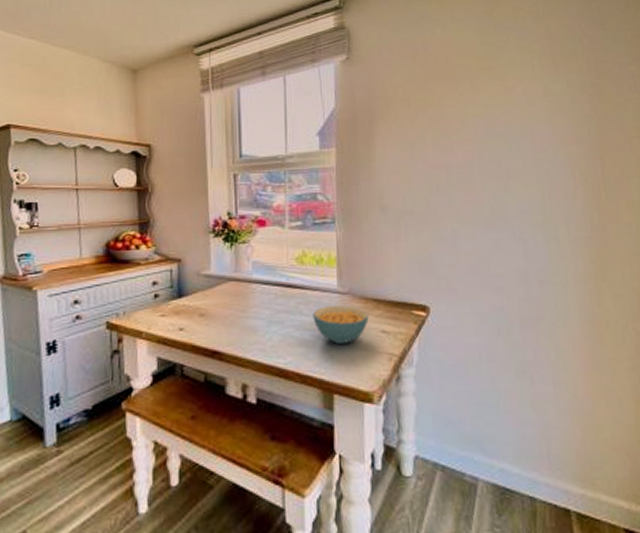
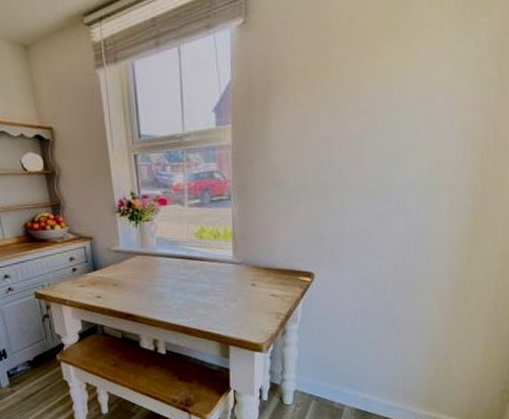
cereal bowl: present [313,305,369,344] -> none [211,274,260,306]

